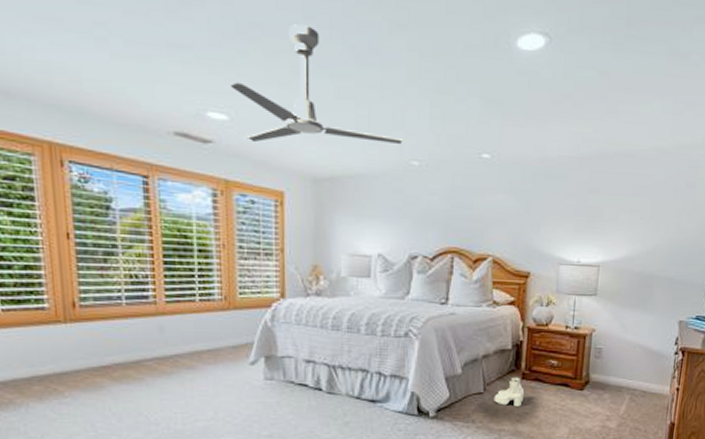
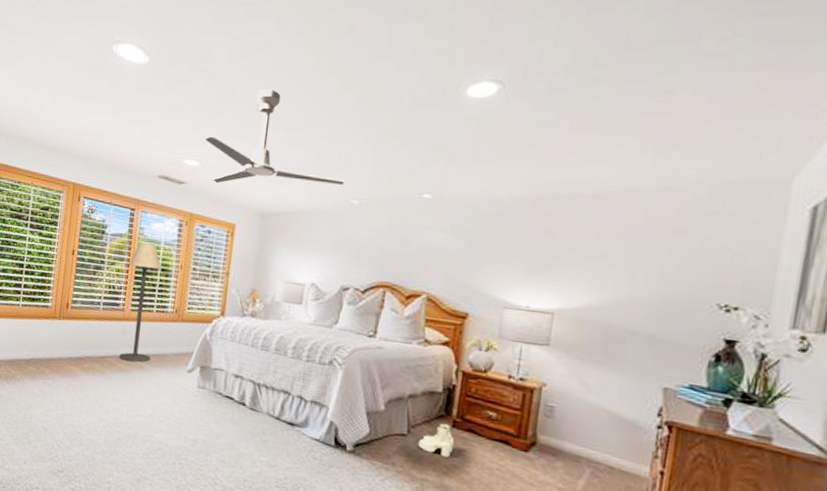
floor lamp: none [153,219,201,362] -> present [119,243,161,363]

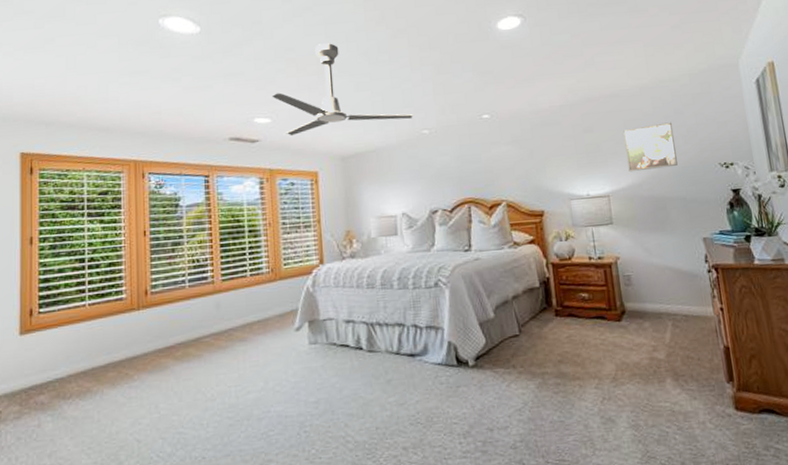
floor lamp: present [119,243,161,363] -> none [212,207,252,337]
boots: present [418,423,455,458] -> none [531,314,561,347]
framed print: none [588,240,665,296] -> present [623,122,678,172]

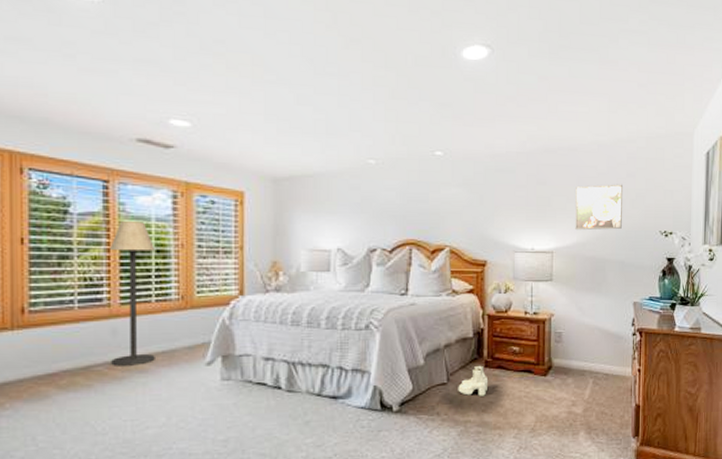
floor lamp: none [212,207,252,337] -> present [110,221,155,366]
ceiling fan: present [272,43,414,136] -> none [193,41,361,147]
boots: none [531,314,561,347] -> present [458,365,489,396]

